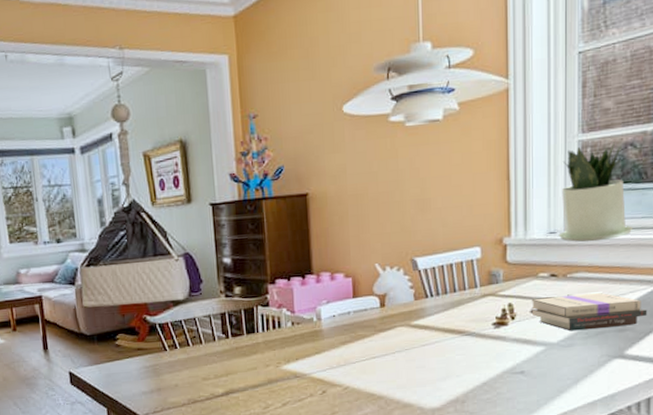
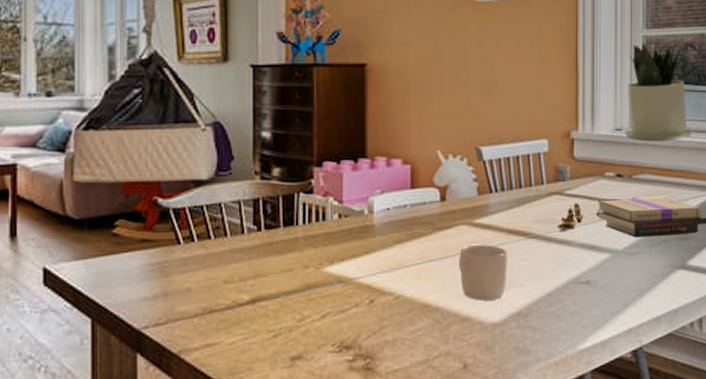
cup: none [399,342,444,390] -> present [459,245,508,301]

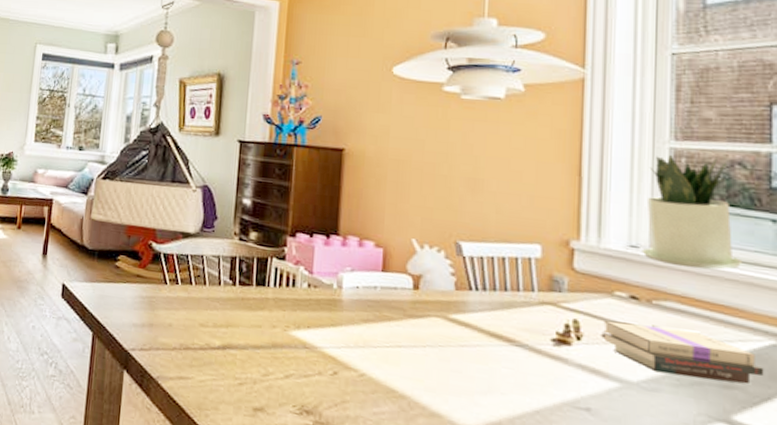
cup: present [459,245,508,301] -> none [430,339,487,403]

